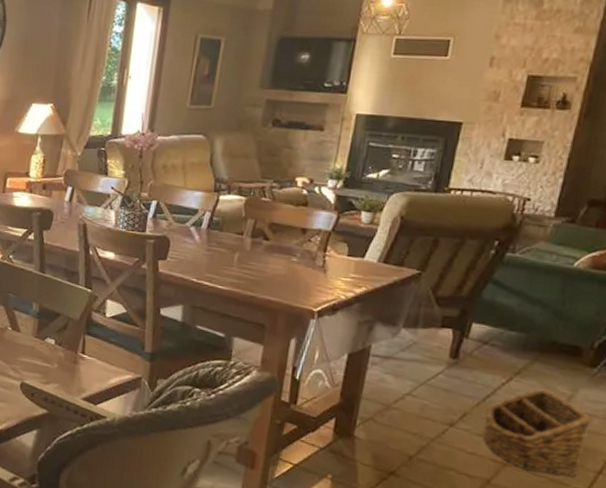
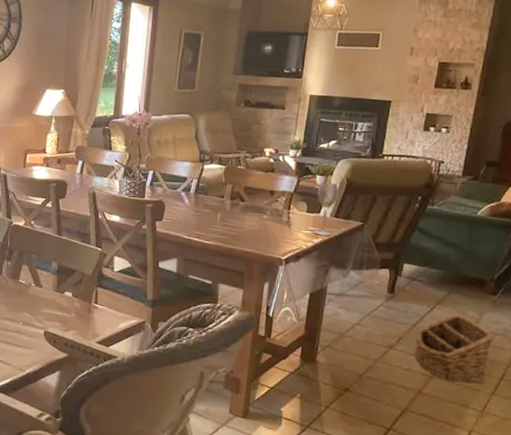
wineglass: none [355,219,391,286] -> present [313,182,339,237]

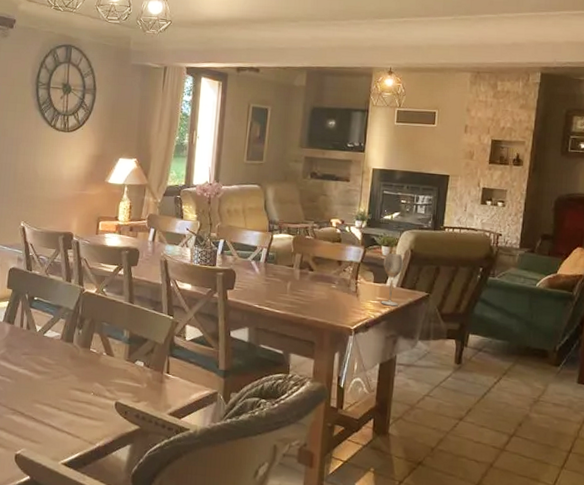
basket: present [414,314,496,383] -> none [484,386,561,456]

